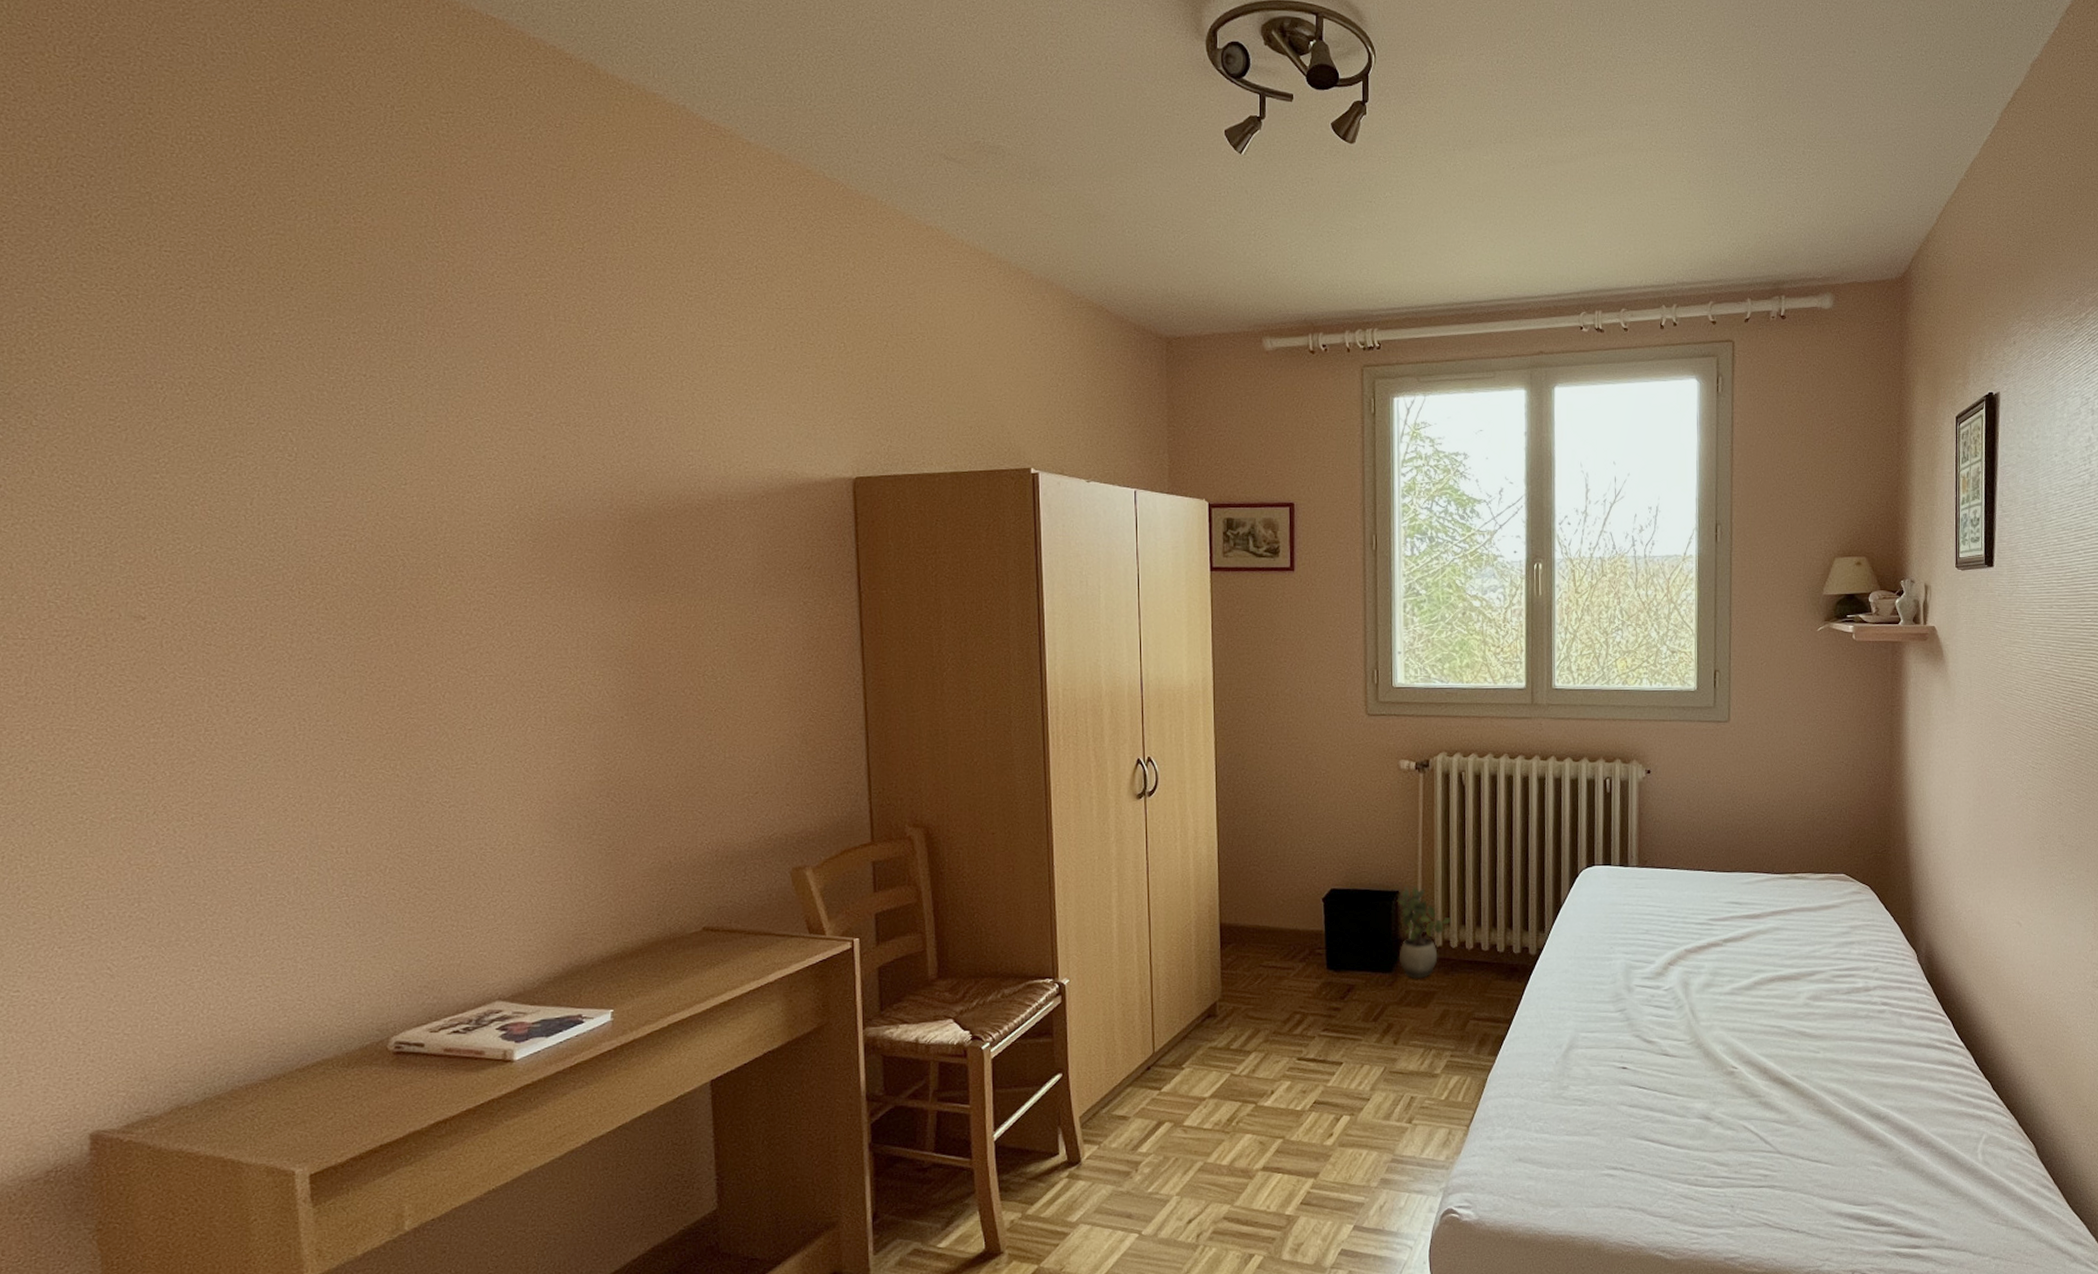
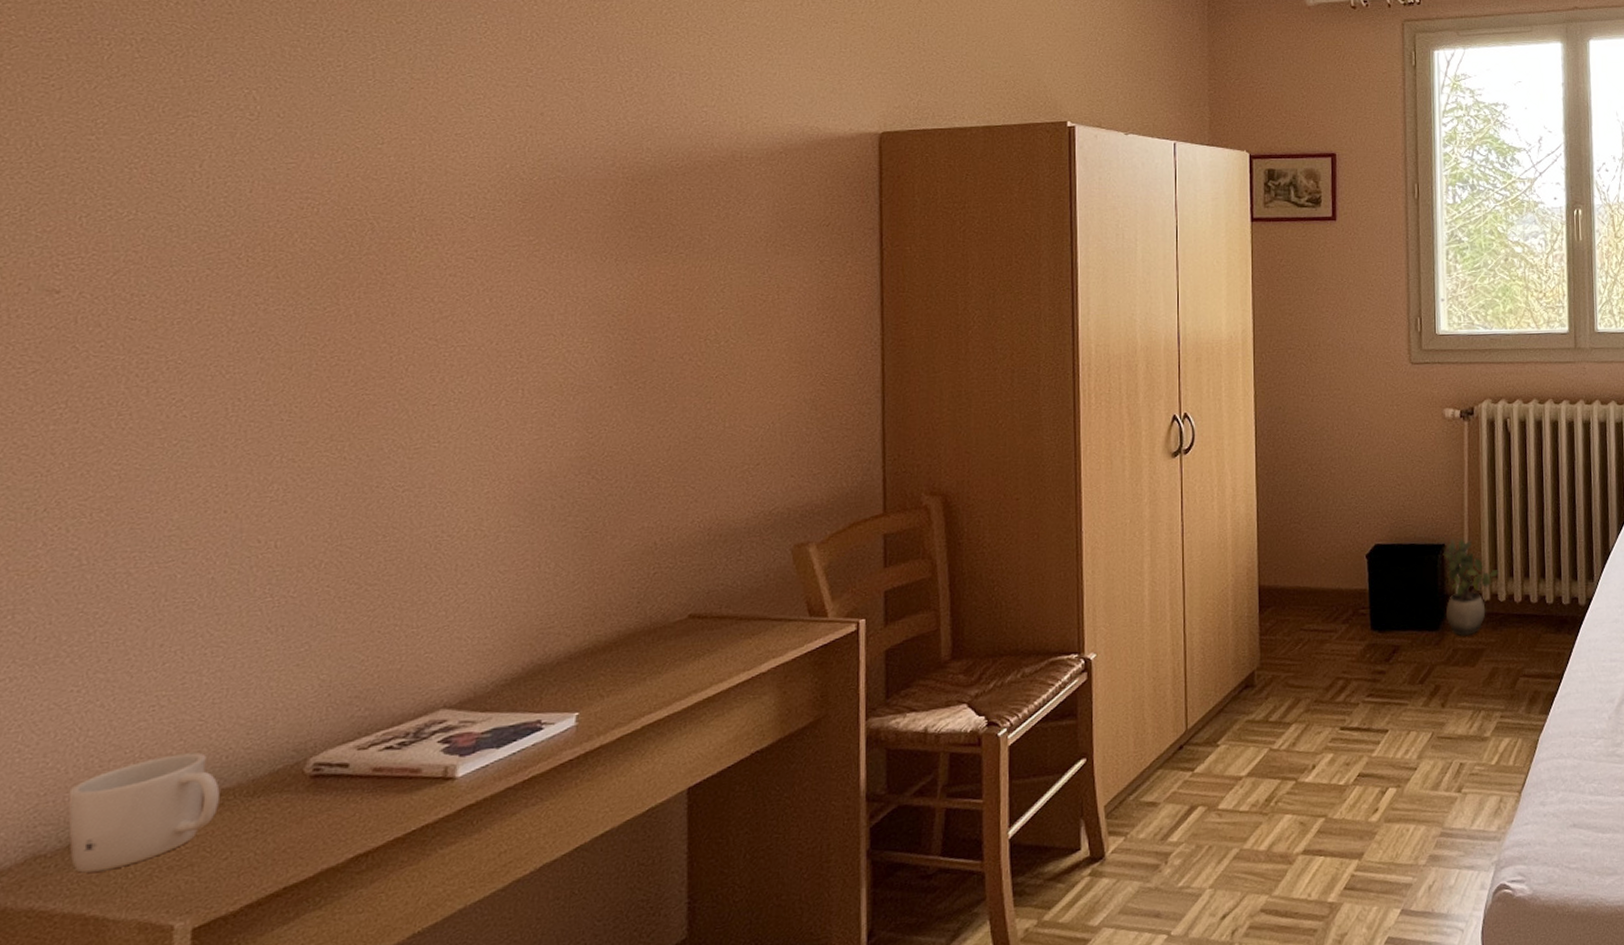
mug: none [200,1027,321,1123] -> present [67,752,220,873]

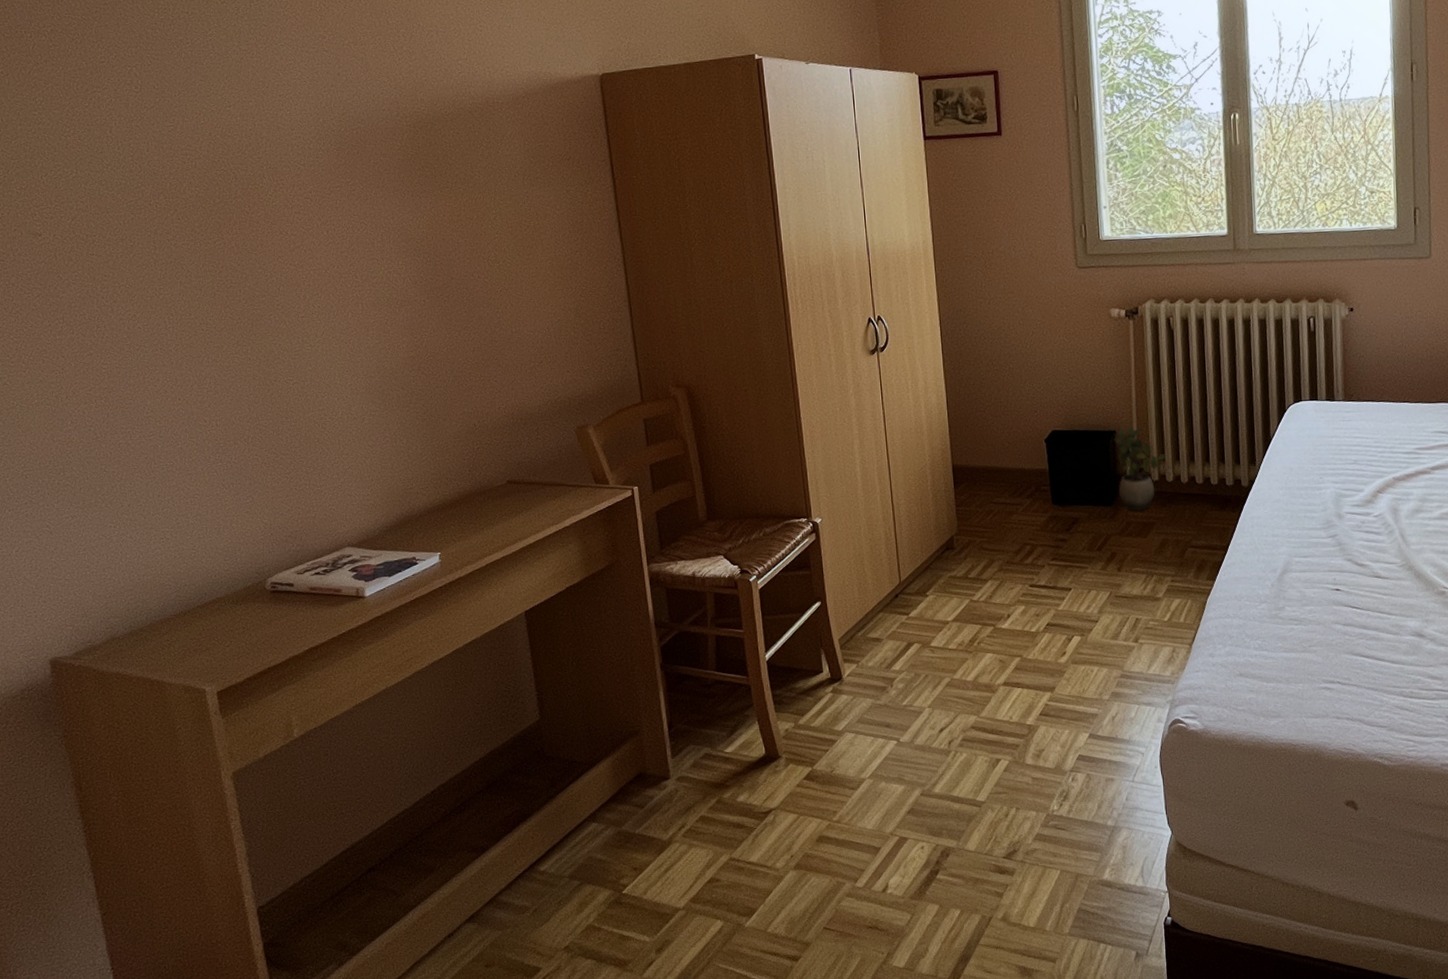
mug: present [67,752,220,873] -> none [123,572,217,651]

